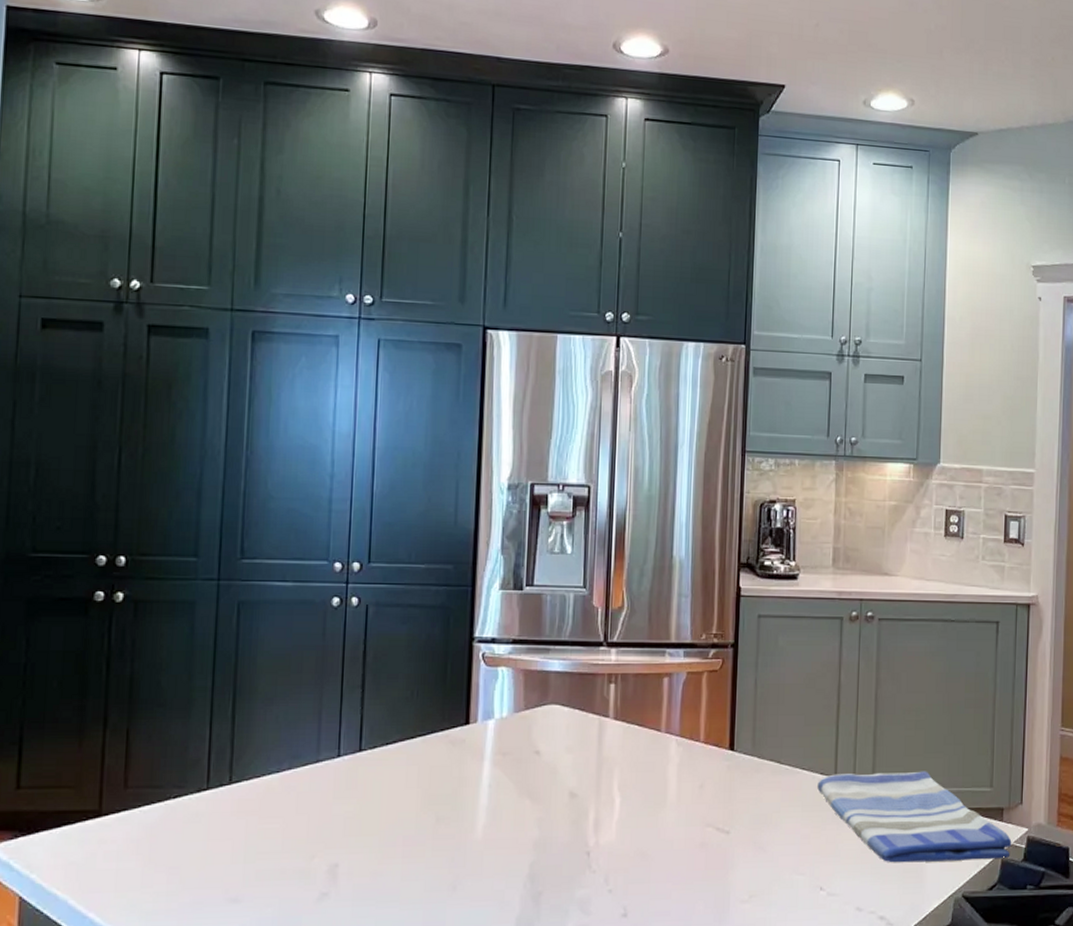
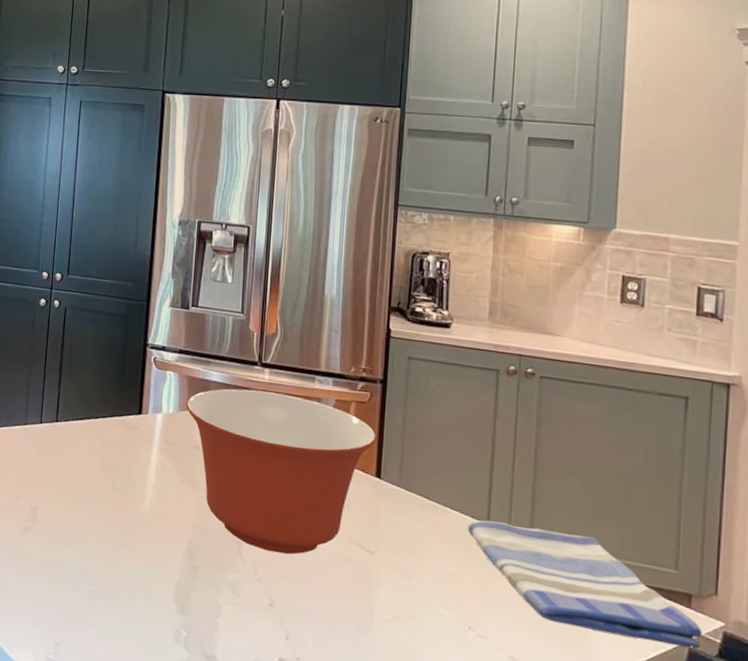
mixing bowl: none [522,674,729,856] -> present [185,388,377,554]

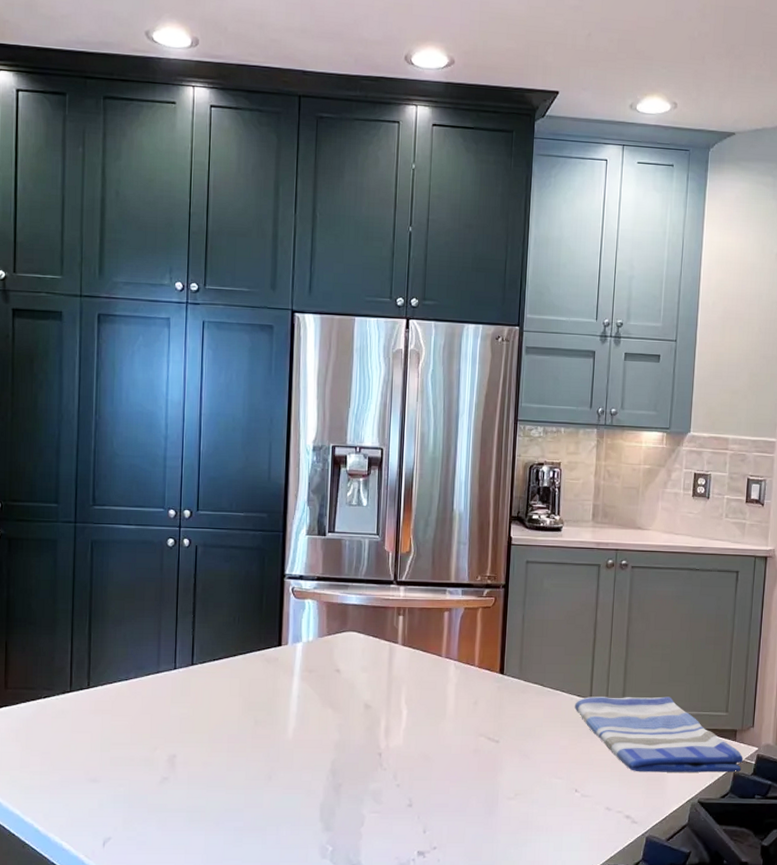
mixing bowl: present [185,388,377,554] -> none [325,608,500,757]

